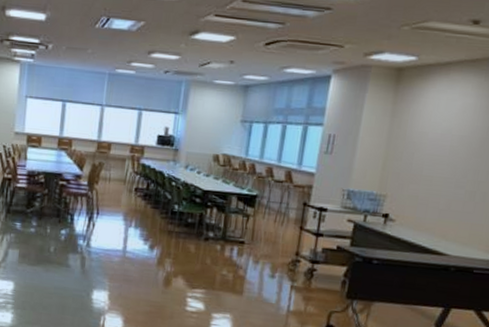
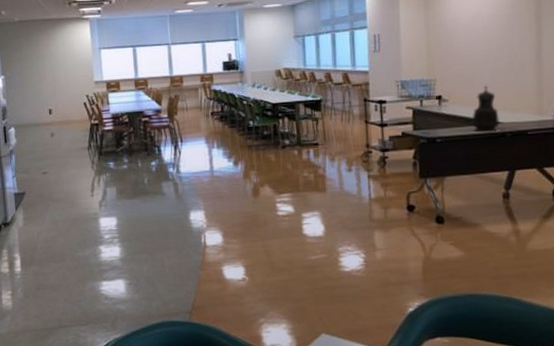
coffeepot: none [415,211,448,264] -> present [472,85,500,133]

